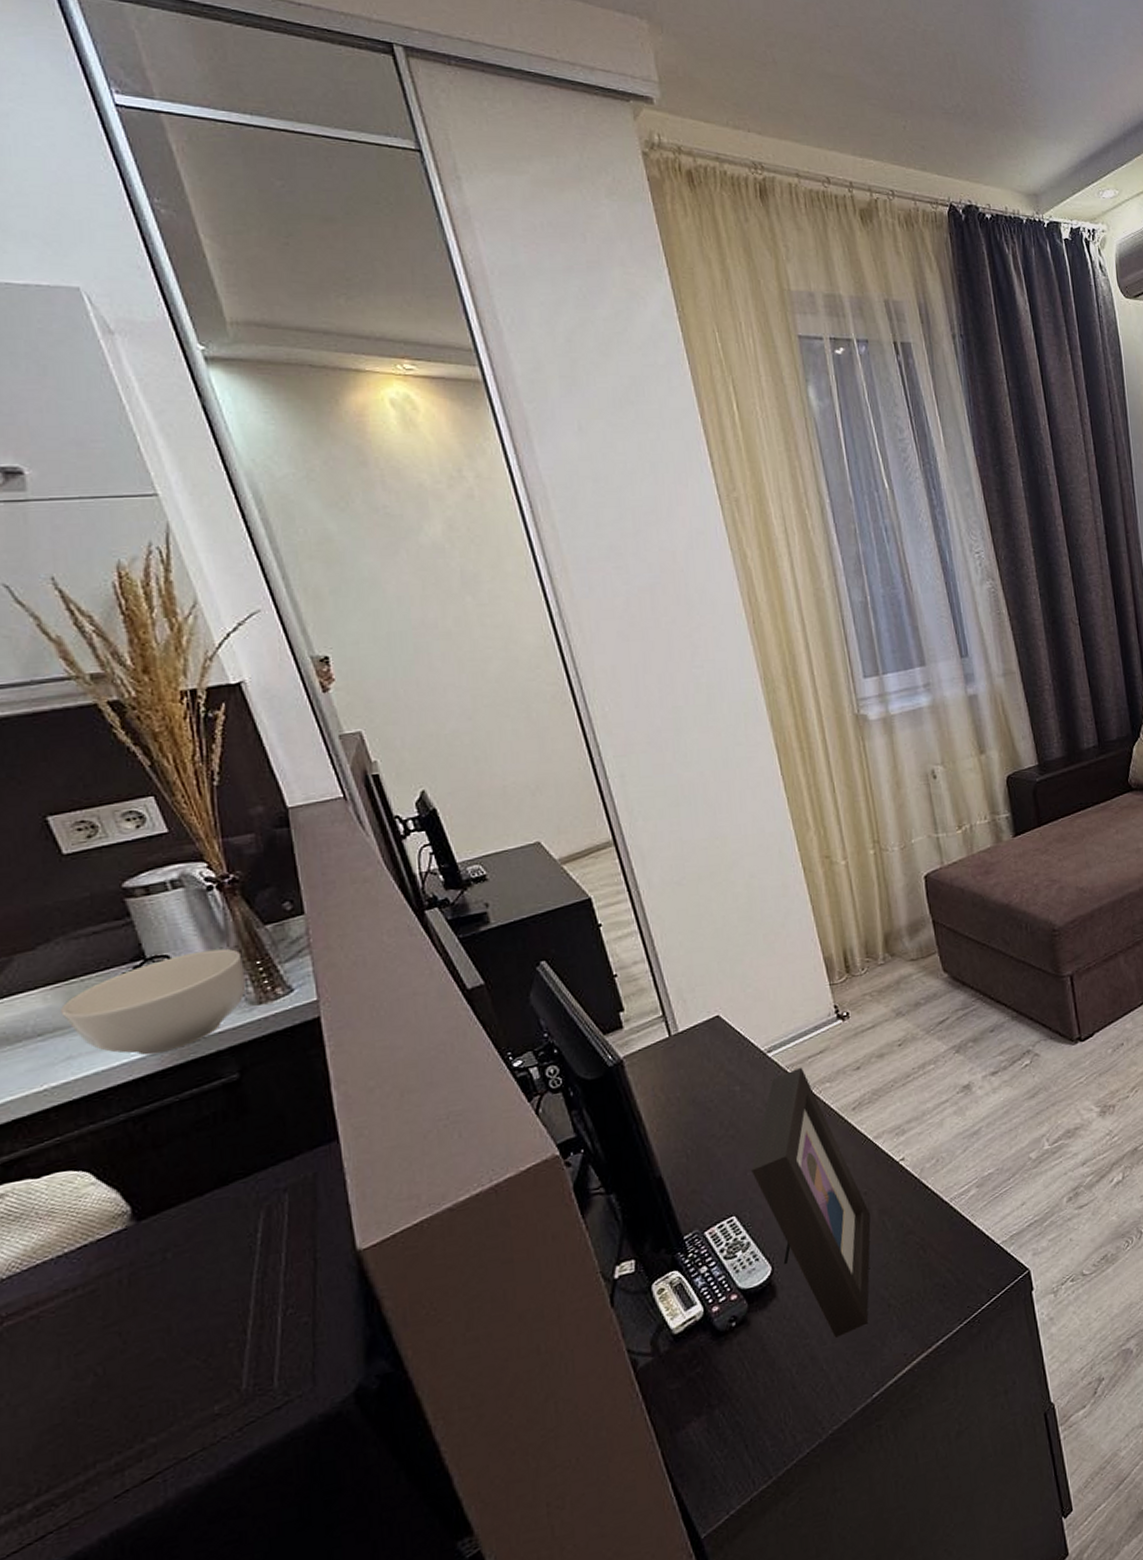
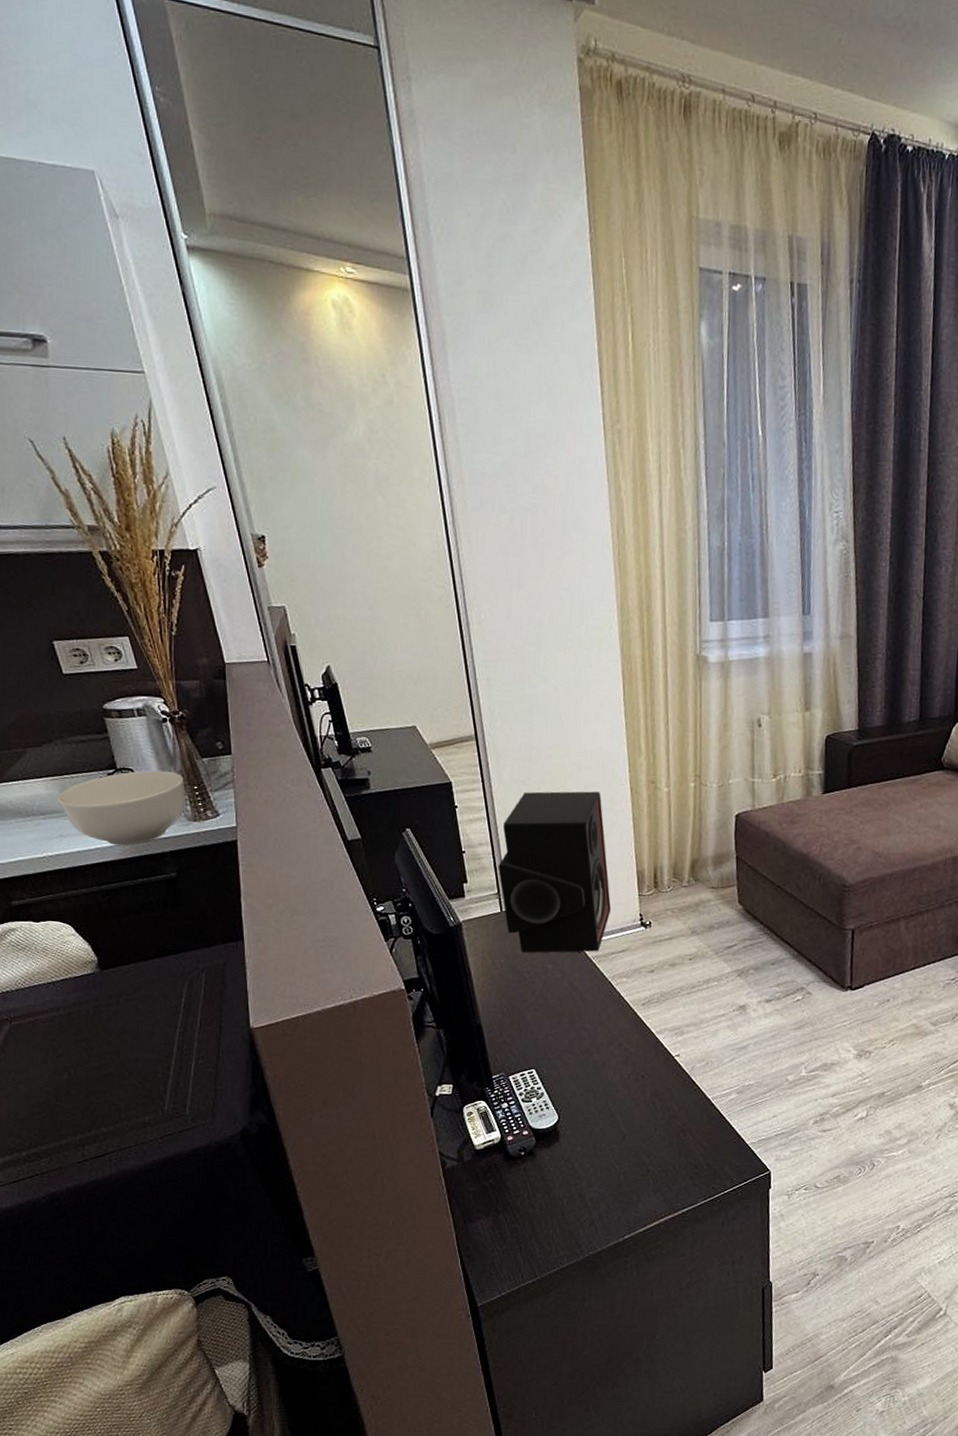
stereo: none [659,878,801,1080] -> present [498,791,612,953]
picture frame: present [751,1068,871,1338] -> none [552,961,644,1185]

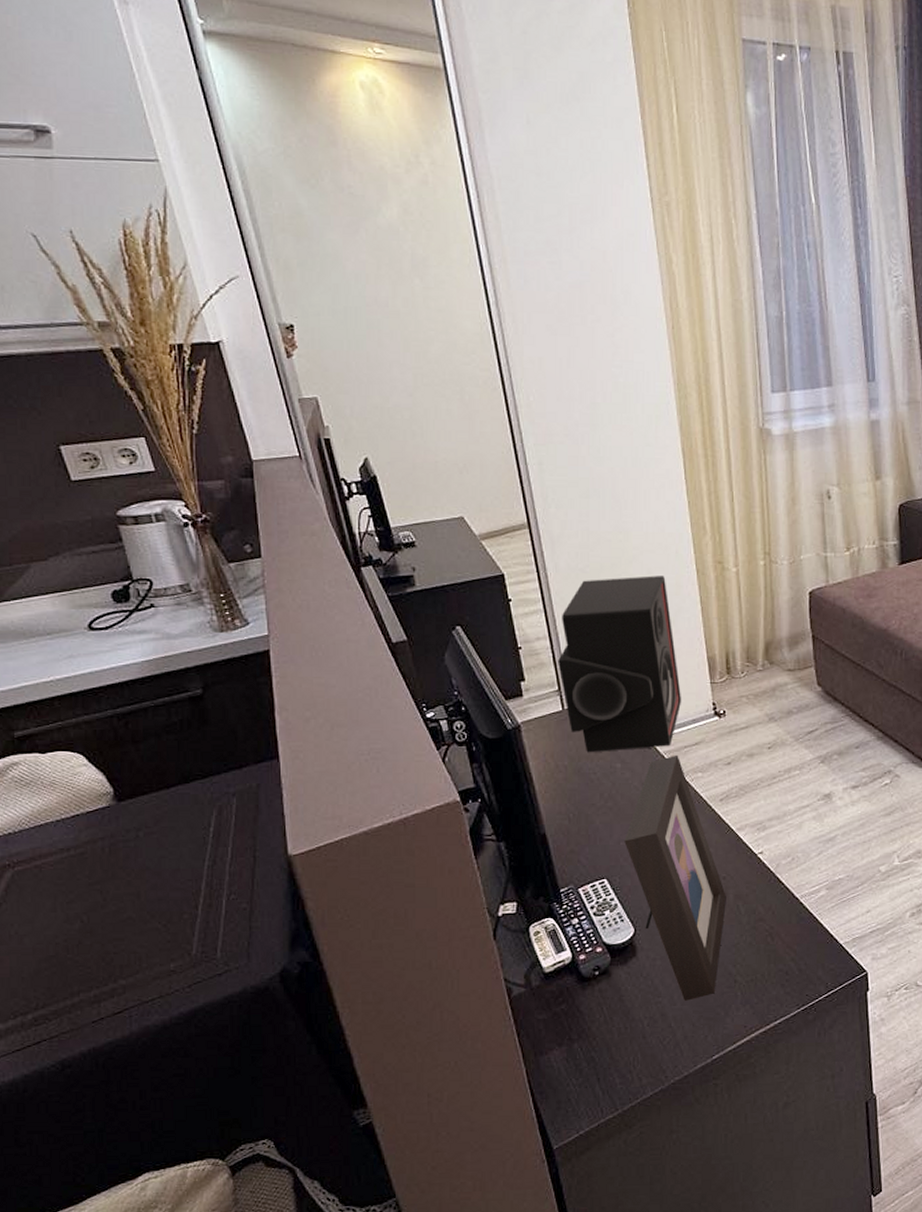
bowl: present [57,770,186,846] -> none [66,579,211,663]
picture frame: none [552,961,644,1185] -> present [624,756,726,1001]

